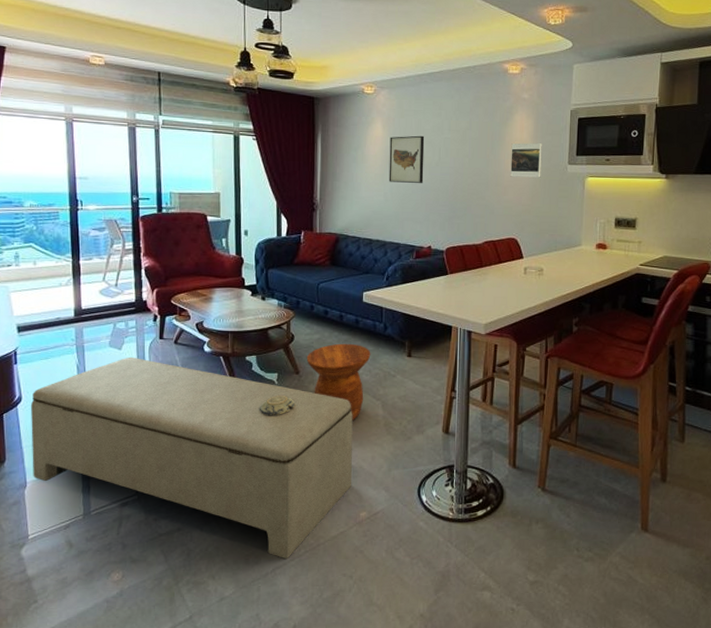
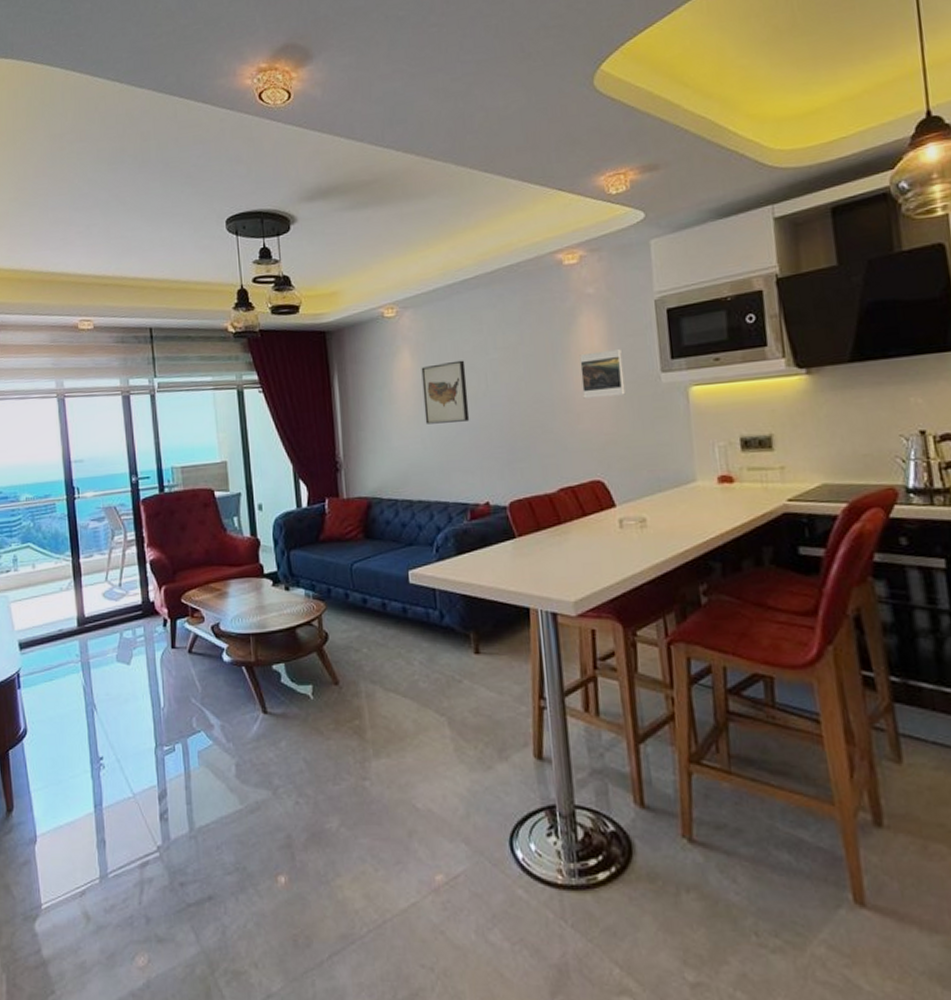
bench: present [31,356,353,560] -> none [37,672,419,942]
decorative bowl: present [259,395,296,416] -> none [293,714,338,743]
side table: present [306,343,371,420] -> none [345,640,427,745]

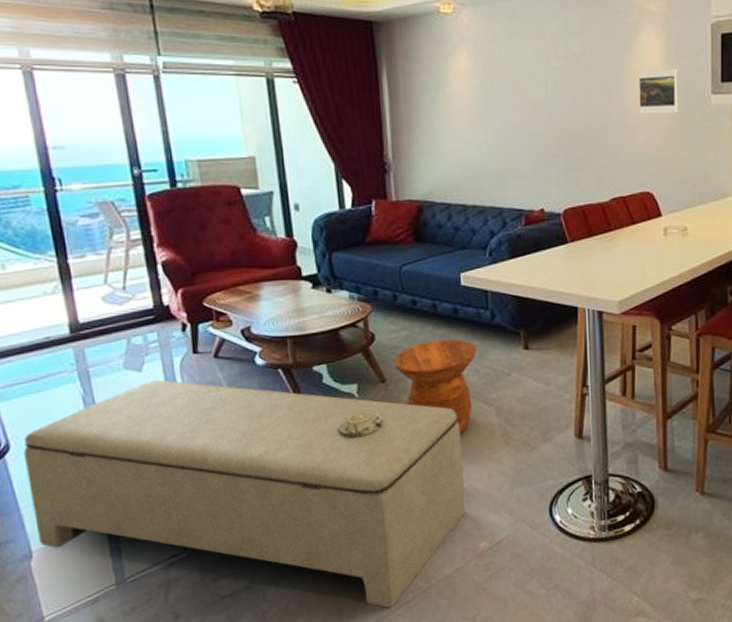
bench: none [37,672,419,942] -> present [24,379,465,609]
decorative bowl: none [293,714,338,743] -> present [336,411,385,439]
side table: none [345,640,427,745] -> present [393,338,477,433]
wall art: present [421,360,470,424] -> none [479,66,528,129]

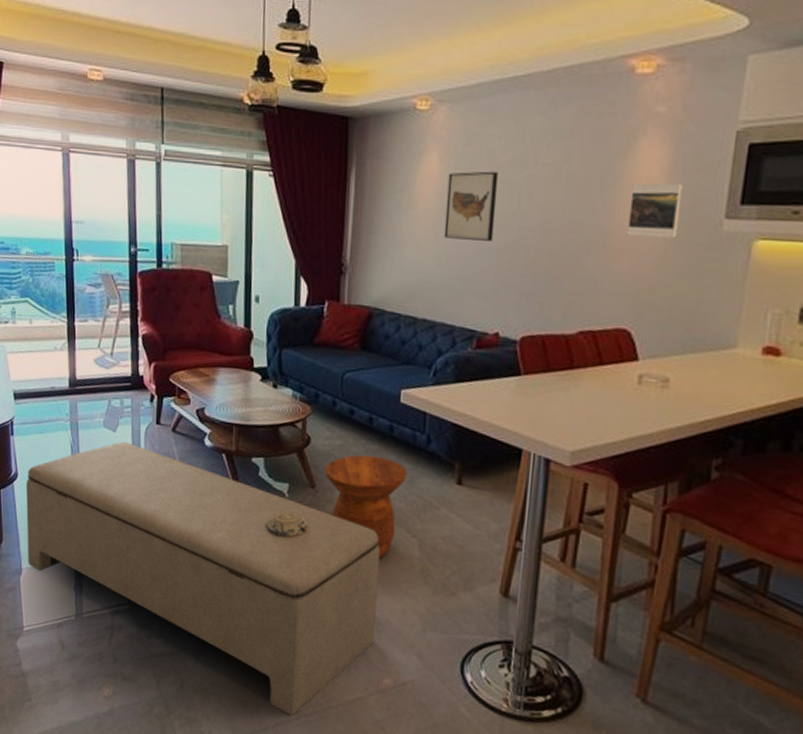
wall art: none [479,66,528,129] -> present [443,171,499,241]

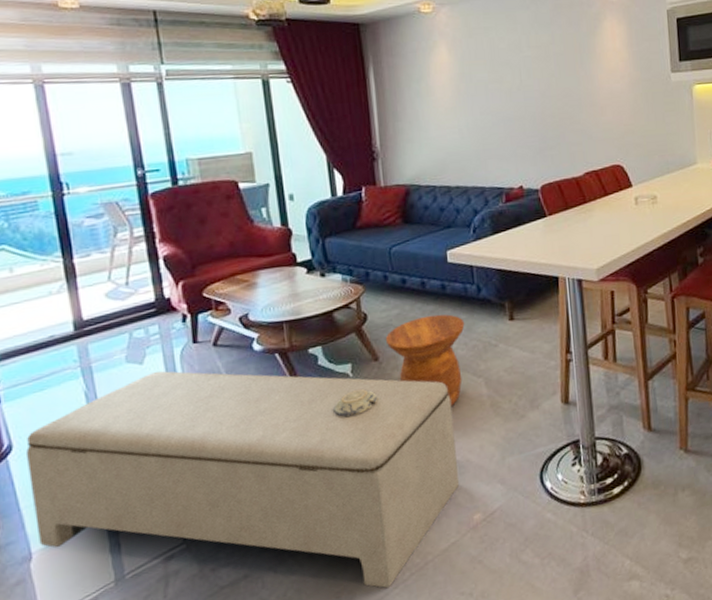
wall art: present [443,171,499,241] -> none [458,56,505,116]
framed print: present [627,182,683,239] -> none [603,50,642,94]

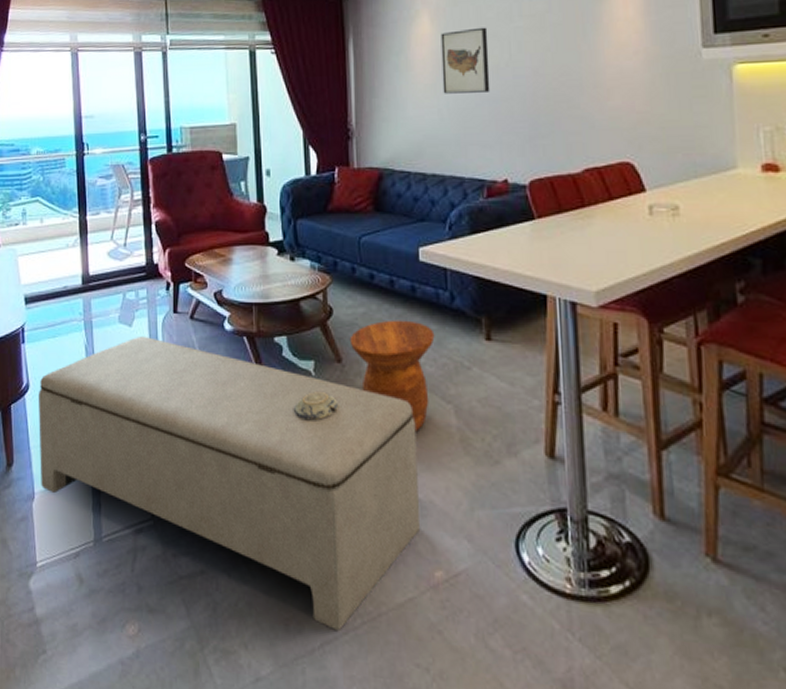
wall art: none [458,56,505,116] -> present [440,27,490,94]

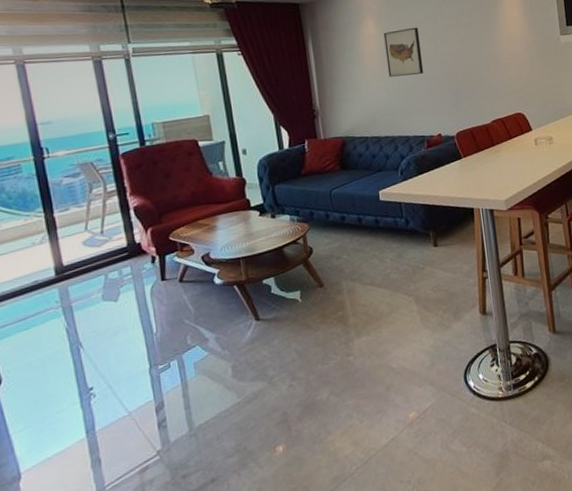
bench: present [39,335,420,632] -> none [14,301,396,482]
decorative bowl: present [293,392,339,421] -> none [285,312,325,338]
side table: present [349,320,435,432] -> none [328,244,396,322]

